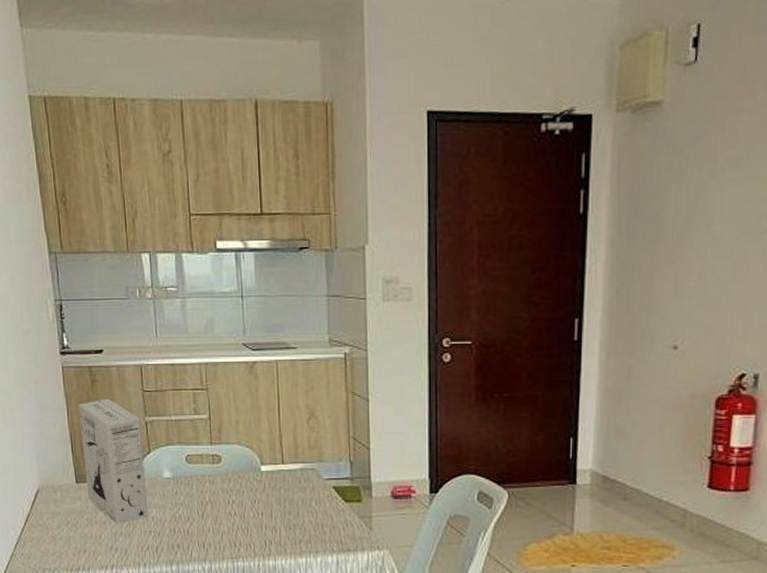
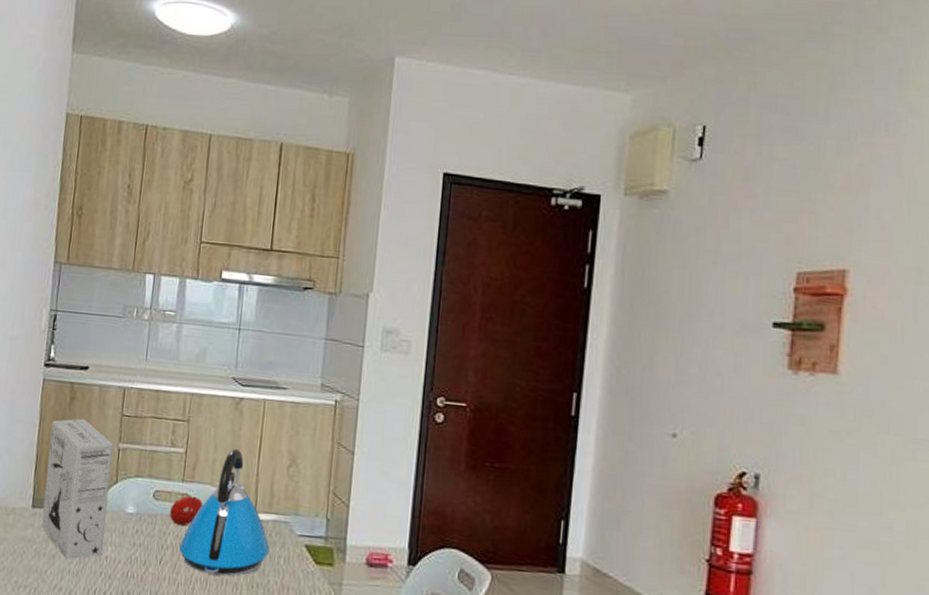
fruit: none [204,456,233,483] -> present [170,496,202,526]
kettle: none [217,409,301,522] -> present [179,448,270,577]

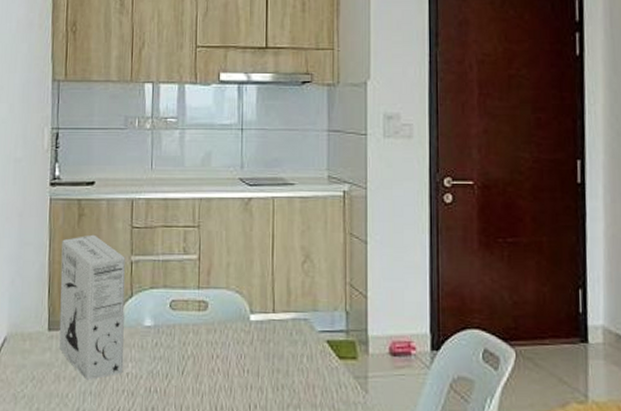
fruit: present [170,496,202,526] -> none [188,302,220,334]
kettle: present [179,448,270,577] -> none [200,249,292,381]

